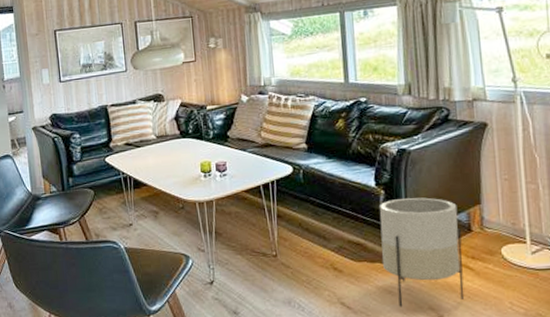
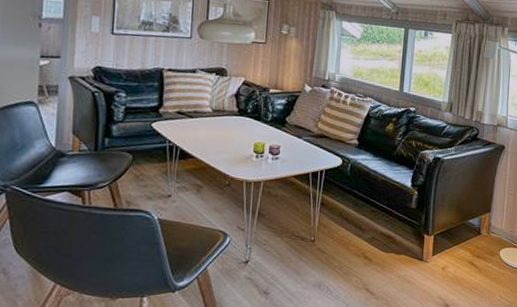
planter: present [380,197,464,307] -> none [406,200,473,295]

